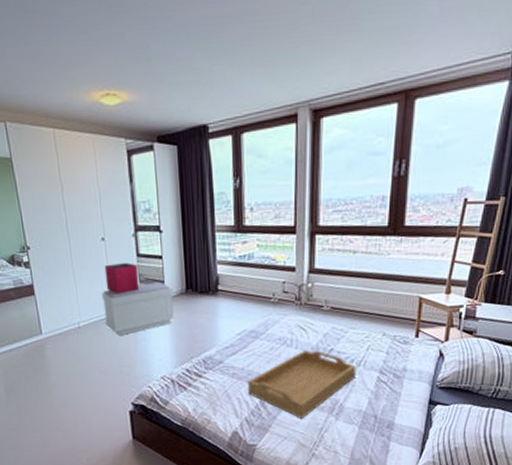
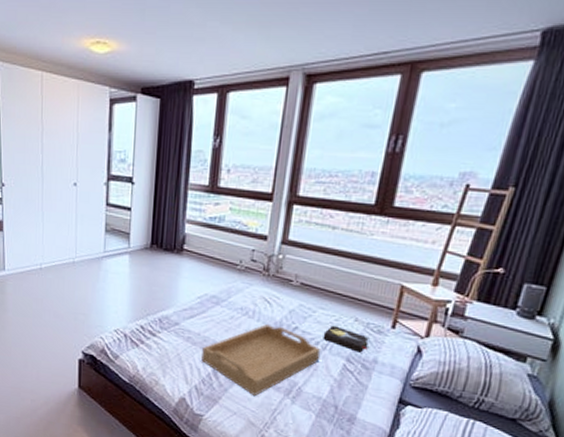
bench: present [101,282,175,335] -> none [66,233,138,282]
storage bin: present [104,263,140,294] -> none [72,210,106,241]
hardback book: none [356,341,398,364] -> present [323,324,369,353]

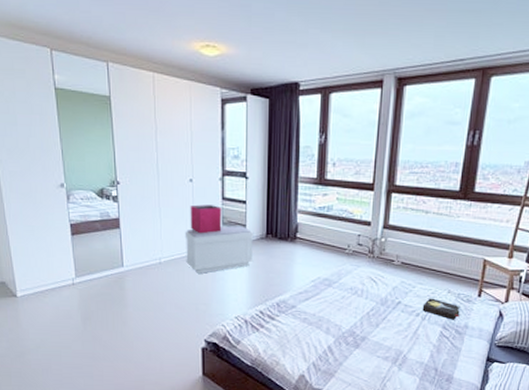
bench: none [66,233,138,282] -> present [184,226,254,274]
storage bin: none [72,210,106,241] -> present [190,204,222,234]
serving tray: present [201,324,321,397] -> none [318,301,421,367]

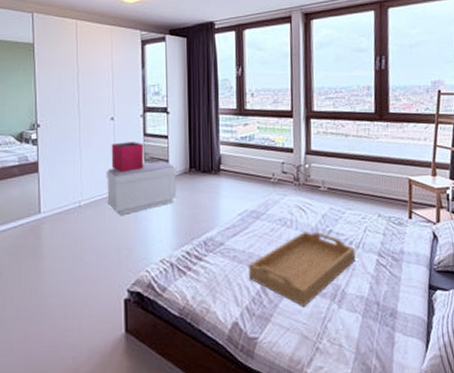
serving tray: none [318,301,421,367] -> present [249,231,356,308]
hardback book: present [422,297,461,320] -> none [354,222,395,246]

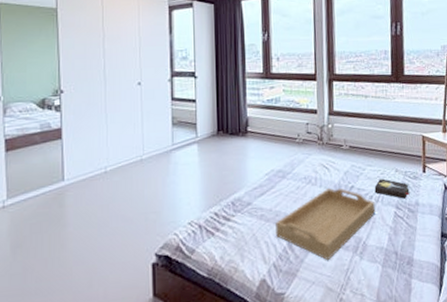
bench: present [106,161,178,215] -> none [133,125,206,179]
storage bin: present [111,142,144,173] -> none [138,106,172,137]
hardback book: none [354,222,395,246] -> present [374,177,411,199]

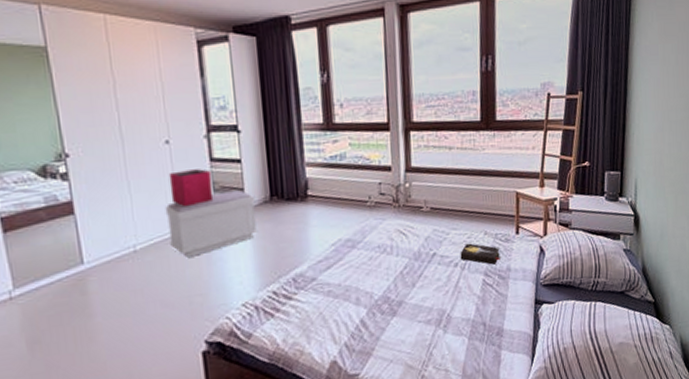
bench: none [133,125,206,179] -> present [165,190,258,257]
storage bin: none [138,106,172,137] -> present [168,169,214,207]
serving tray: present [276,188,376,261] -> none [346,256,461,337]

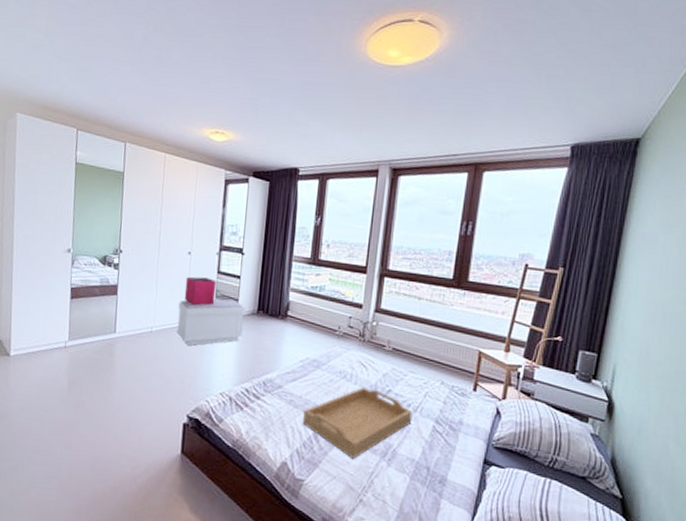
serving tray: none [346,256,461,337] -> present [303,387,413,460]
hardback book: present [460,242,502,265] -> none [414,387,455,415]

